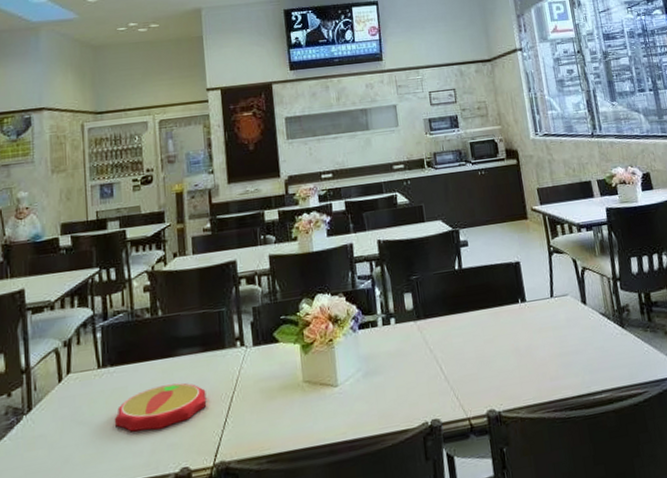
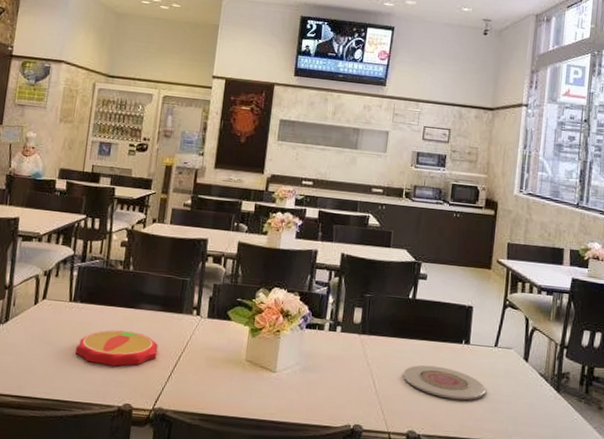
plate: none [468,332,554,366] -> present [403,365,486,401]

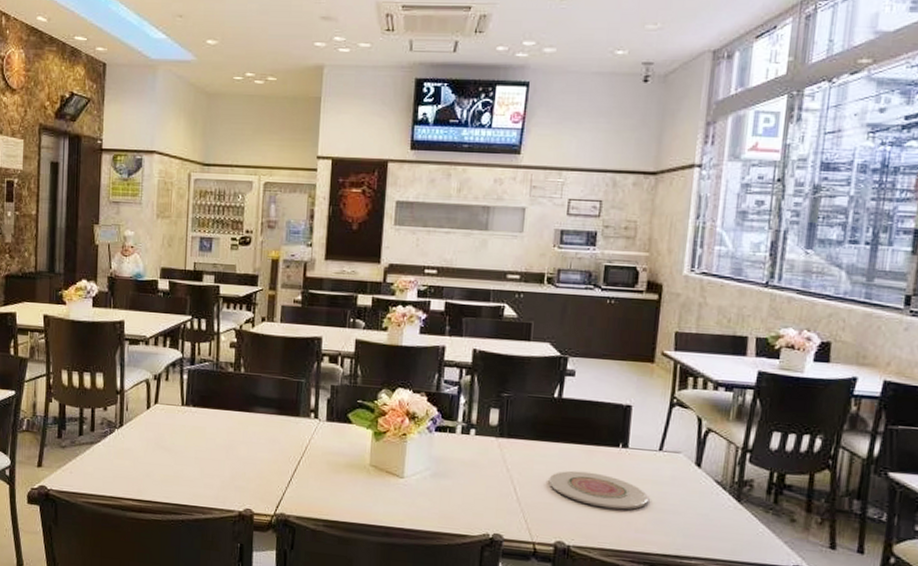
plate: present [75,330,158,367] -> none [191,434,276,471]

